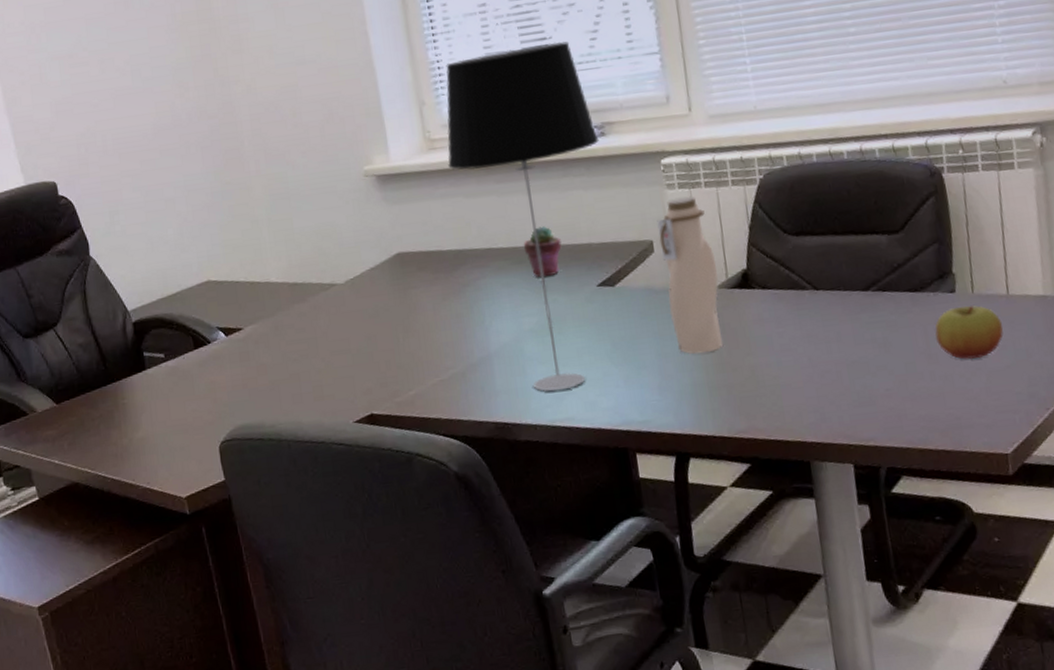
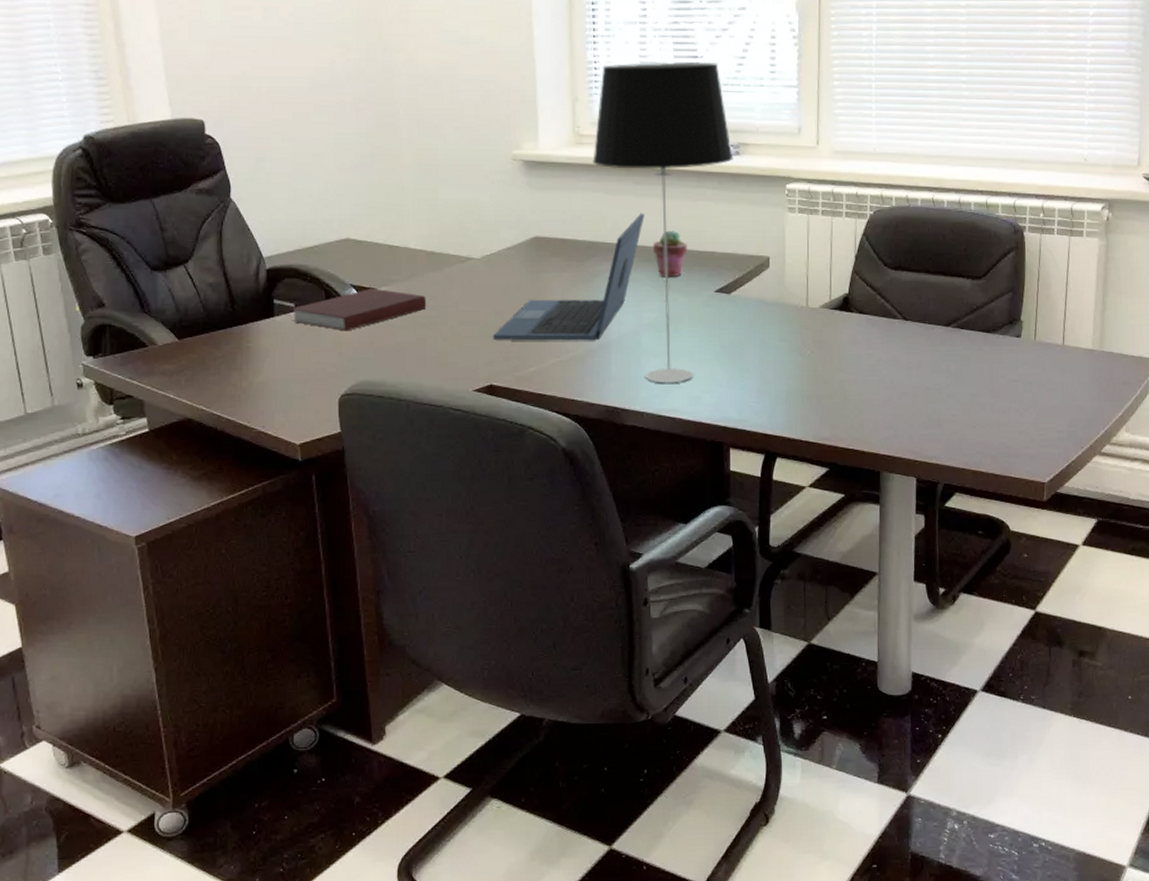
notebook: none [161,328,296,376] -> present [291,288,427,331]
laptop: none [367,212,511,367] -> present [493,213,645,341]
water bottle: present [657,196,724,355] -> none [775,221,823,365]
apple: present [935,305,1004,359] -> none [999,351,1056,397]

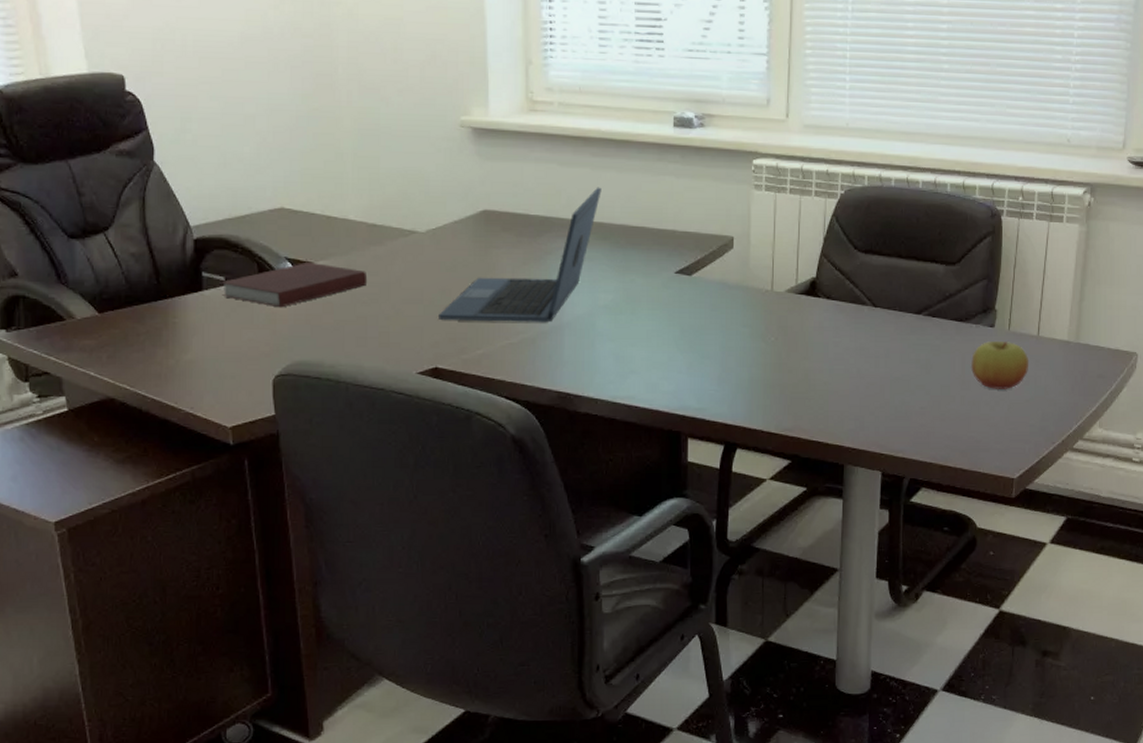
table lamp: present [593,61,733,383] -> none [547,24,697,369]
potted succulent: present [652,230,687,278] -> none [609,206,647,257]
apple: none [999,351,1056,397] -> present [970,341,1029,389]

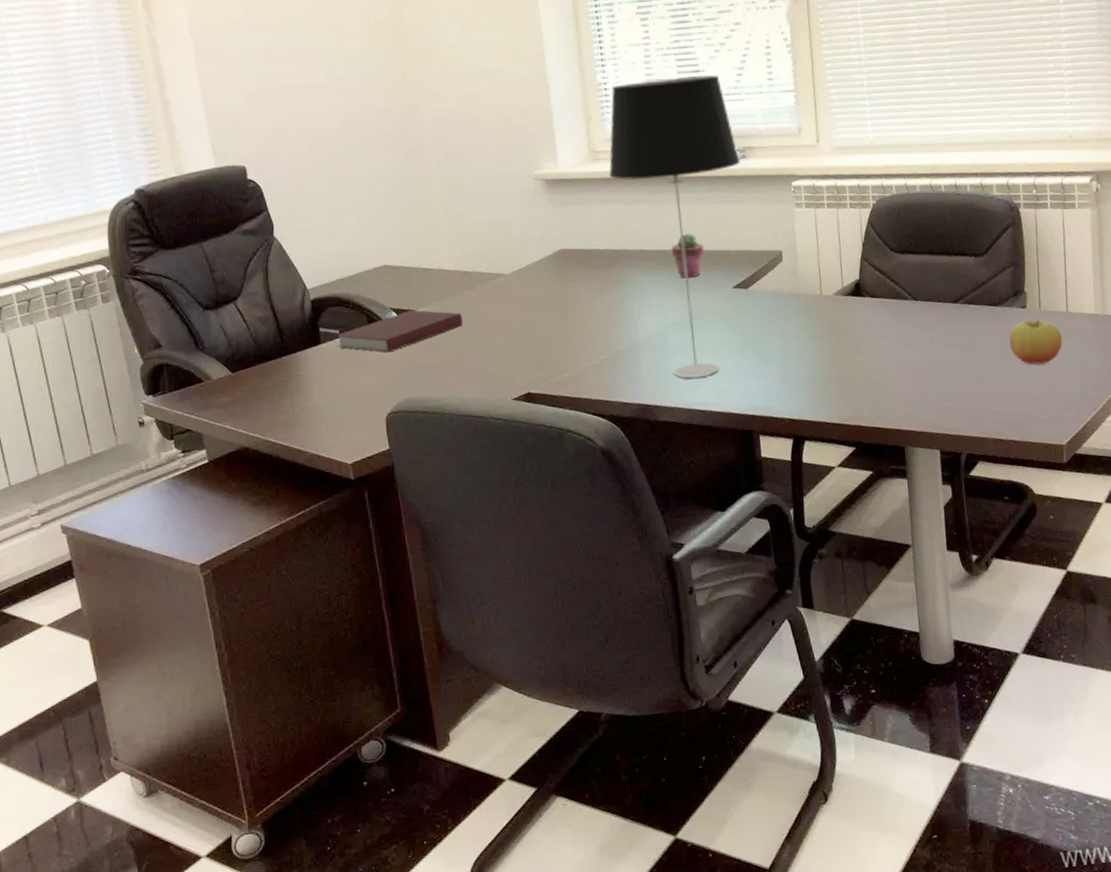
laptop: present [439,187,602,323] -> none [527,219,662,350]
table lamp: none [547,24,697,369] -> present [609,74,740,378]
potted succulent: none [609,206,647,257] -> present [671,233,704,278]

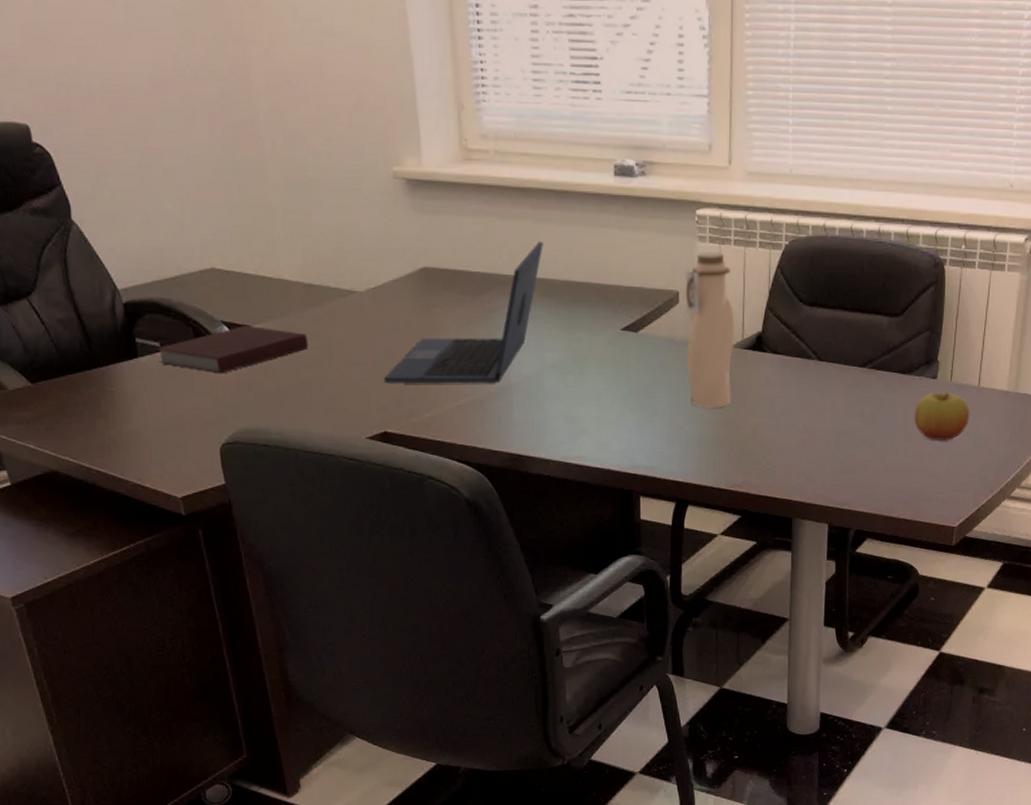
laptop: none [527,219,662,350] -> present [384,241,543,384]
table lamp: present [609,74,740,378] -> none [483,63,639,429]
potted succulent: present [671,233,704,278] -> none [553,261,591,314]
water bottle: none [786,215,837,351] -> present [685,251,736,409]

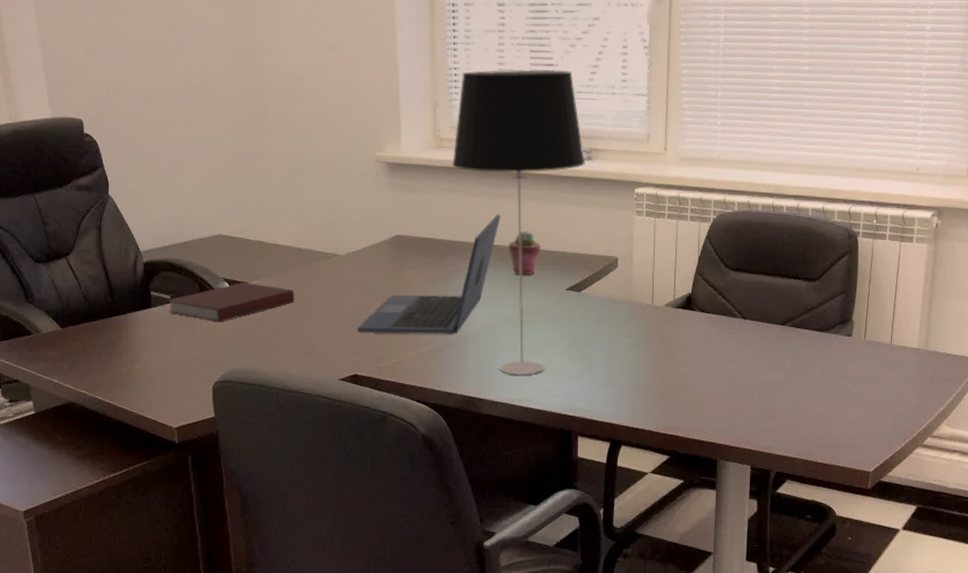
table lamp: none [483,63,639,429] -> present [452,69,585,375]
potted succulent: none [553,261,591,314] -> present [508,231,541,276]
water bottle: present [685,251,736,409] -> none [622,224,668,359]
apple: present [913,393,970,440] -> none [830,349,883,392]

